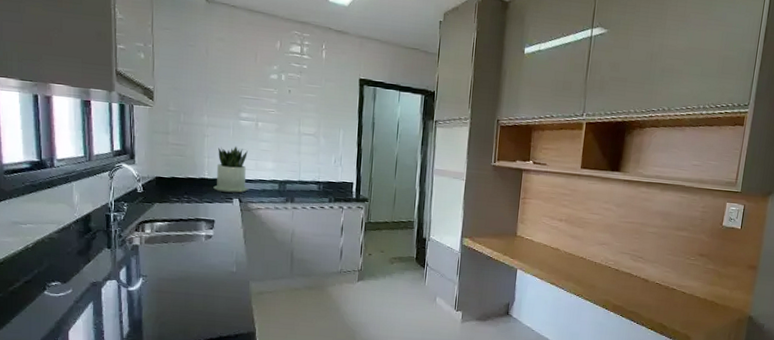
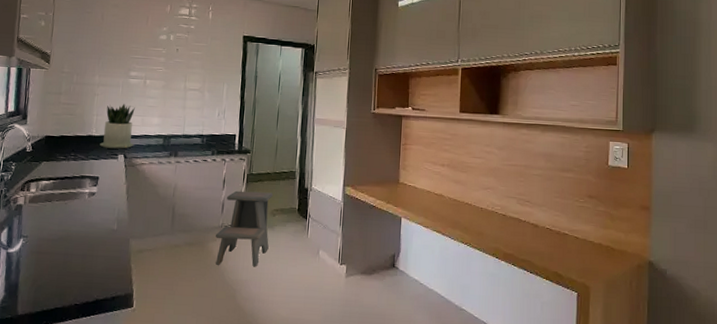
step stool: none [335,238,391,311] -> present [216,190,273,267]

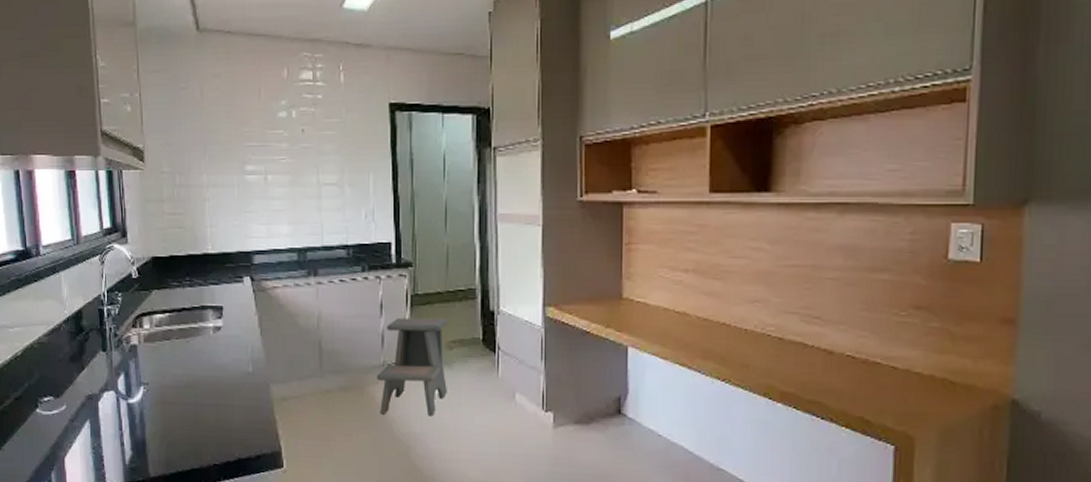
planter: present [100,103,135,149] -> none [219,208,261,269]

